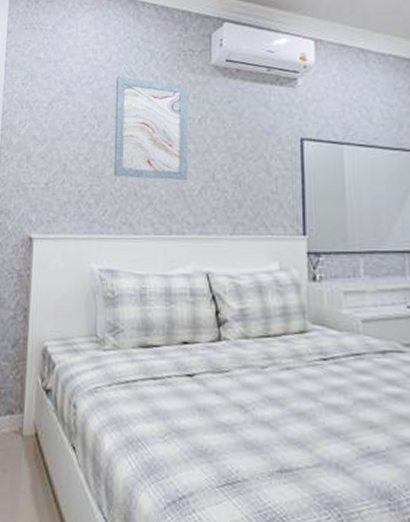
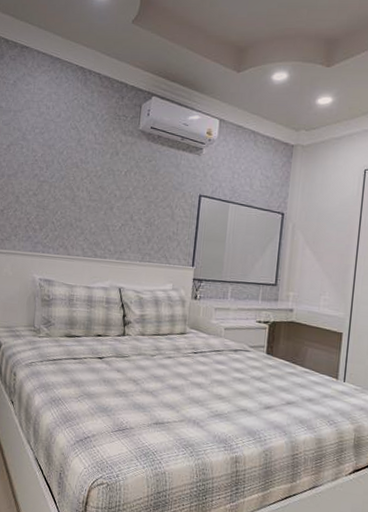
wall art: present [113,76,188,180] -> none [55,130,119,218]

